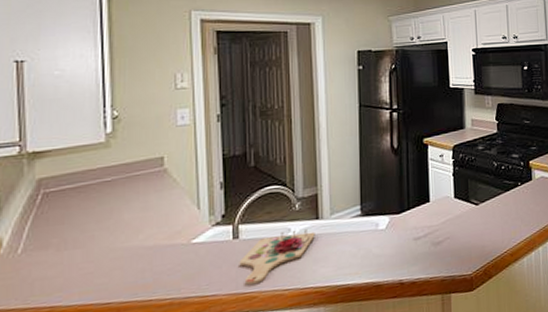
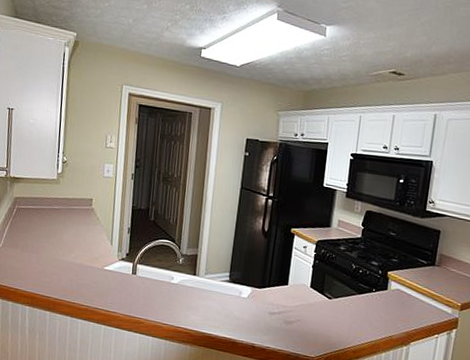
cutting board: present [239,229,315,286] -> none [134,277,191,313]

